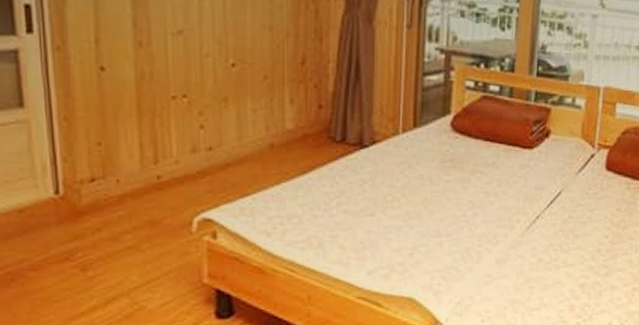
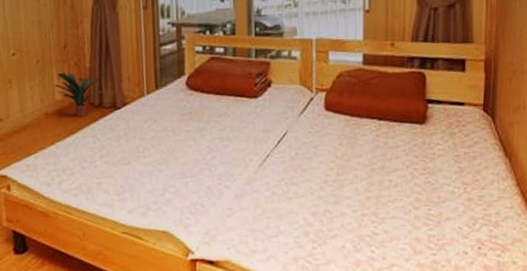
potted plant: none [286,96,347,154] -> present [55,73,103,118]

